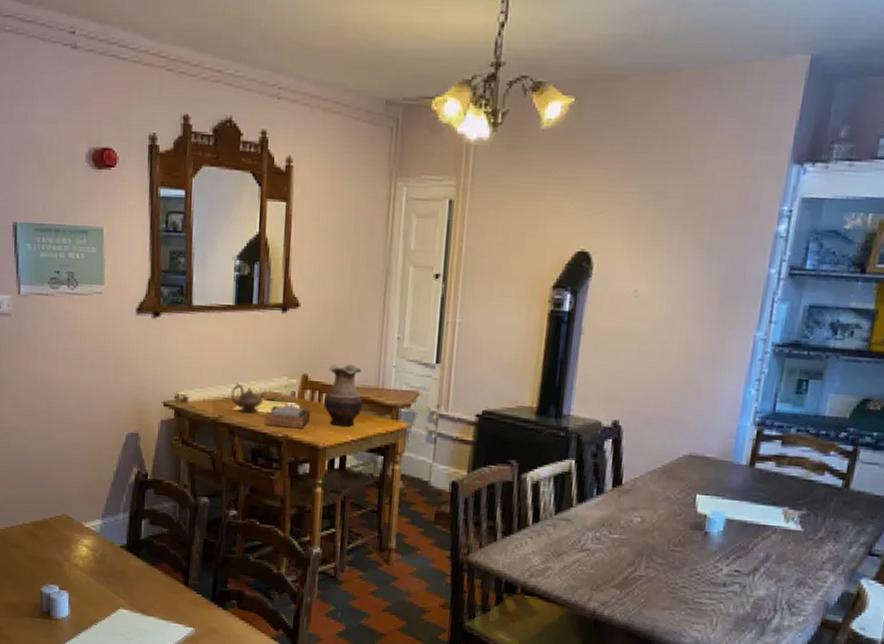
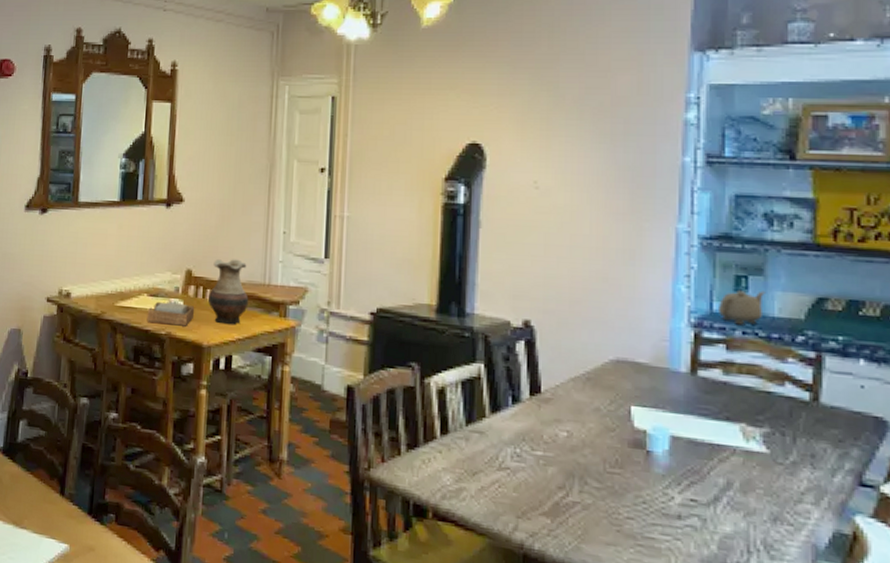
teapot: present [230,383,268,413] -> none [113,278,151,309]
teapot: none [779,393,821,424] -> present [717,290,765,325]

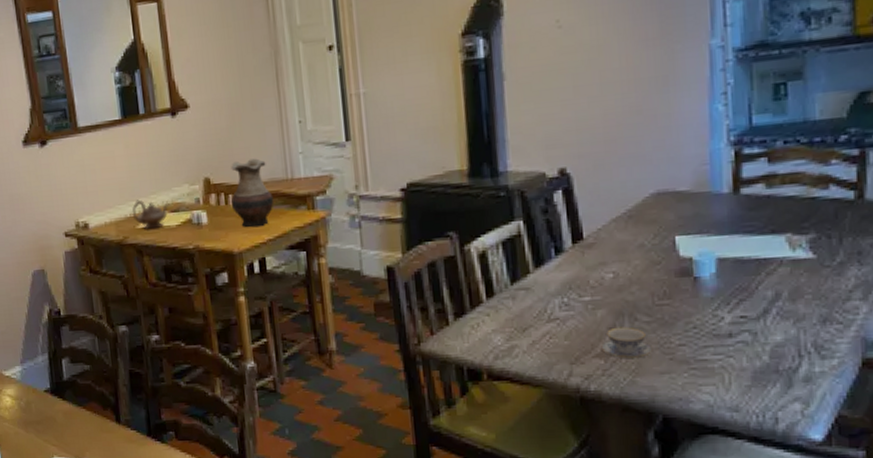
teapot: none [113,278,151,309] -> present [132,199,171,229]
napkin holder: present [146,301,195,326] -> none [171,214,220,239]
teacup: none [549,488,601,525] -> present [601,326,653,360]
teapot: present [717,290,765,325] -> none [756,95,806,135]

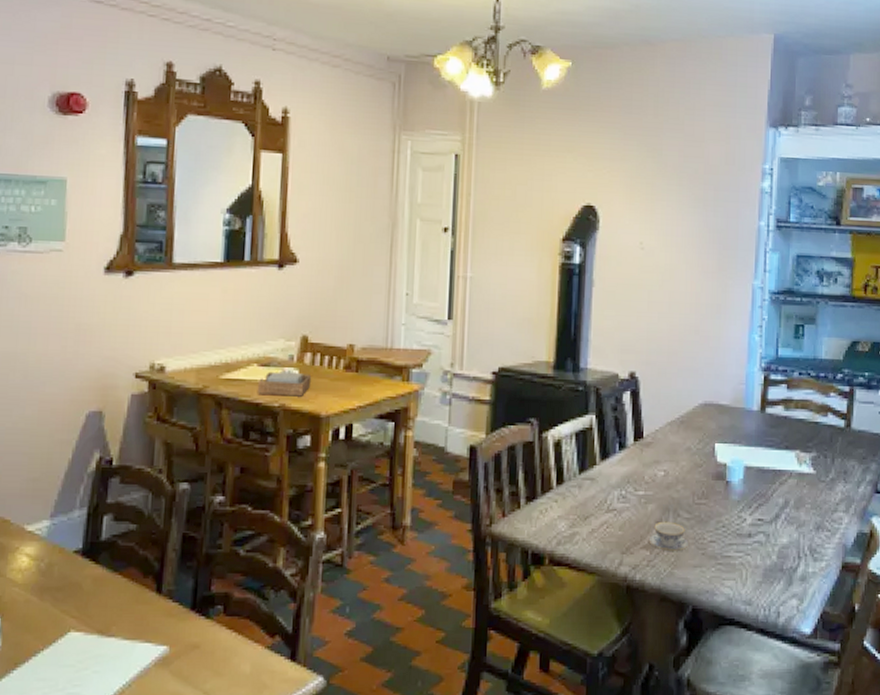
teapot: present [132,199,171,229] -> none [217,348,262,381]
napkin holder: none [171,214,220,239] -> present [257,371,312,397]
vase: present [231,158,274,227] -> none [325,323,370,393]

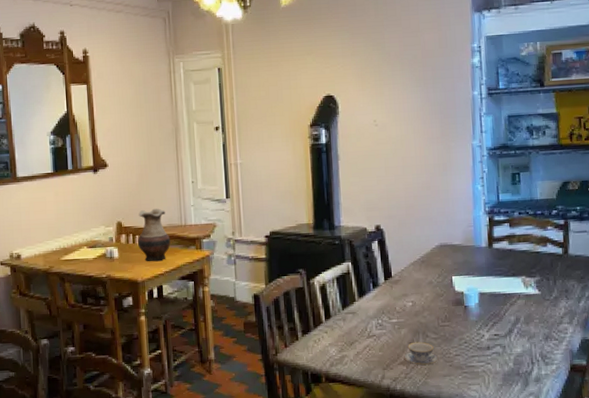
napkin holder: present [257,371,312,397] -> none [88,250,128,269]
vase: none [325,323,370,393] -> present [137,208,171,262]

